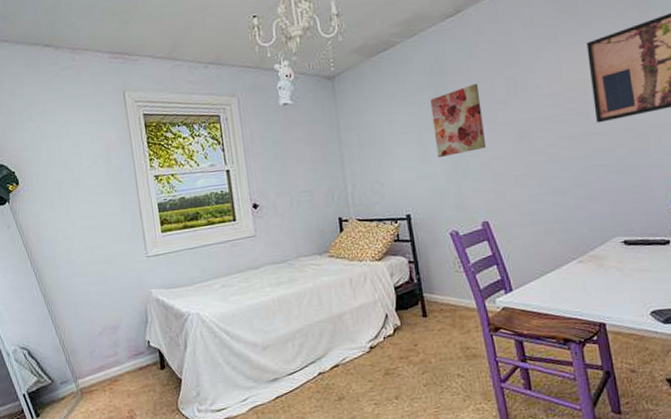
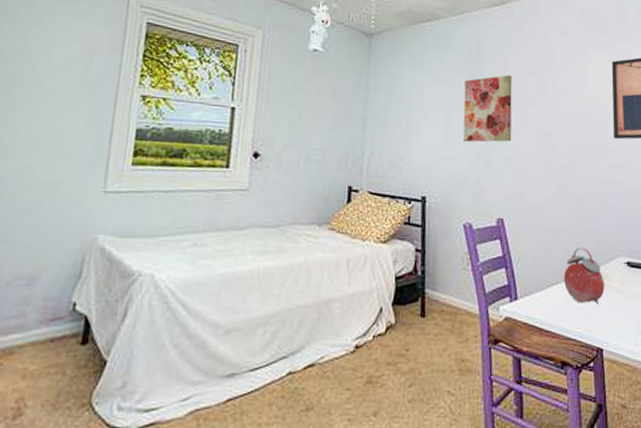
alarm clock: none [556,234,602,286] -> present [563,247,605,305]

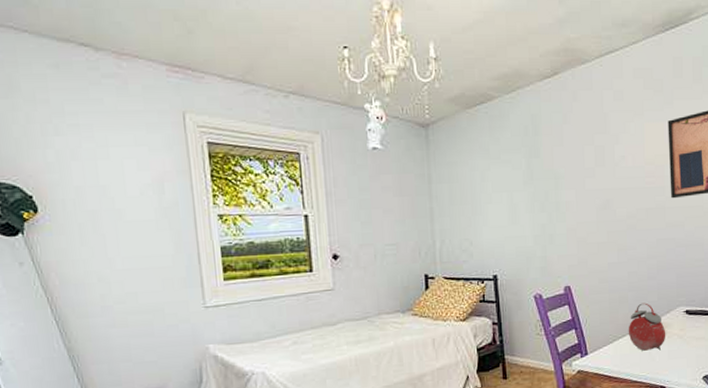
wall art: present [463,74,513,143] -> none [523,148,573,220]

